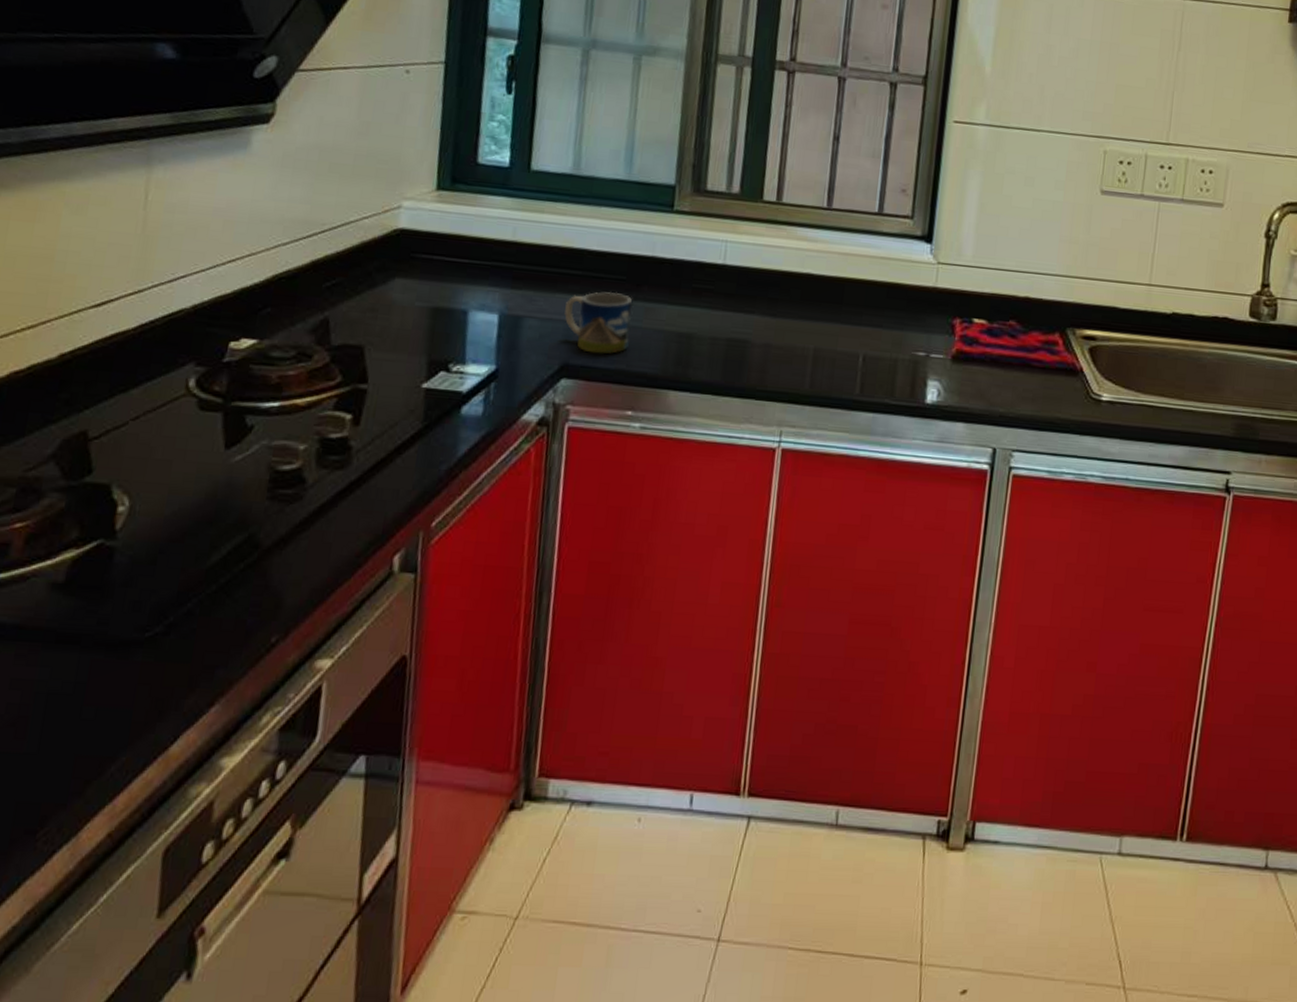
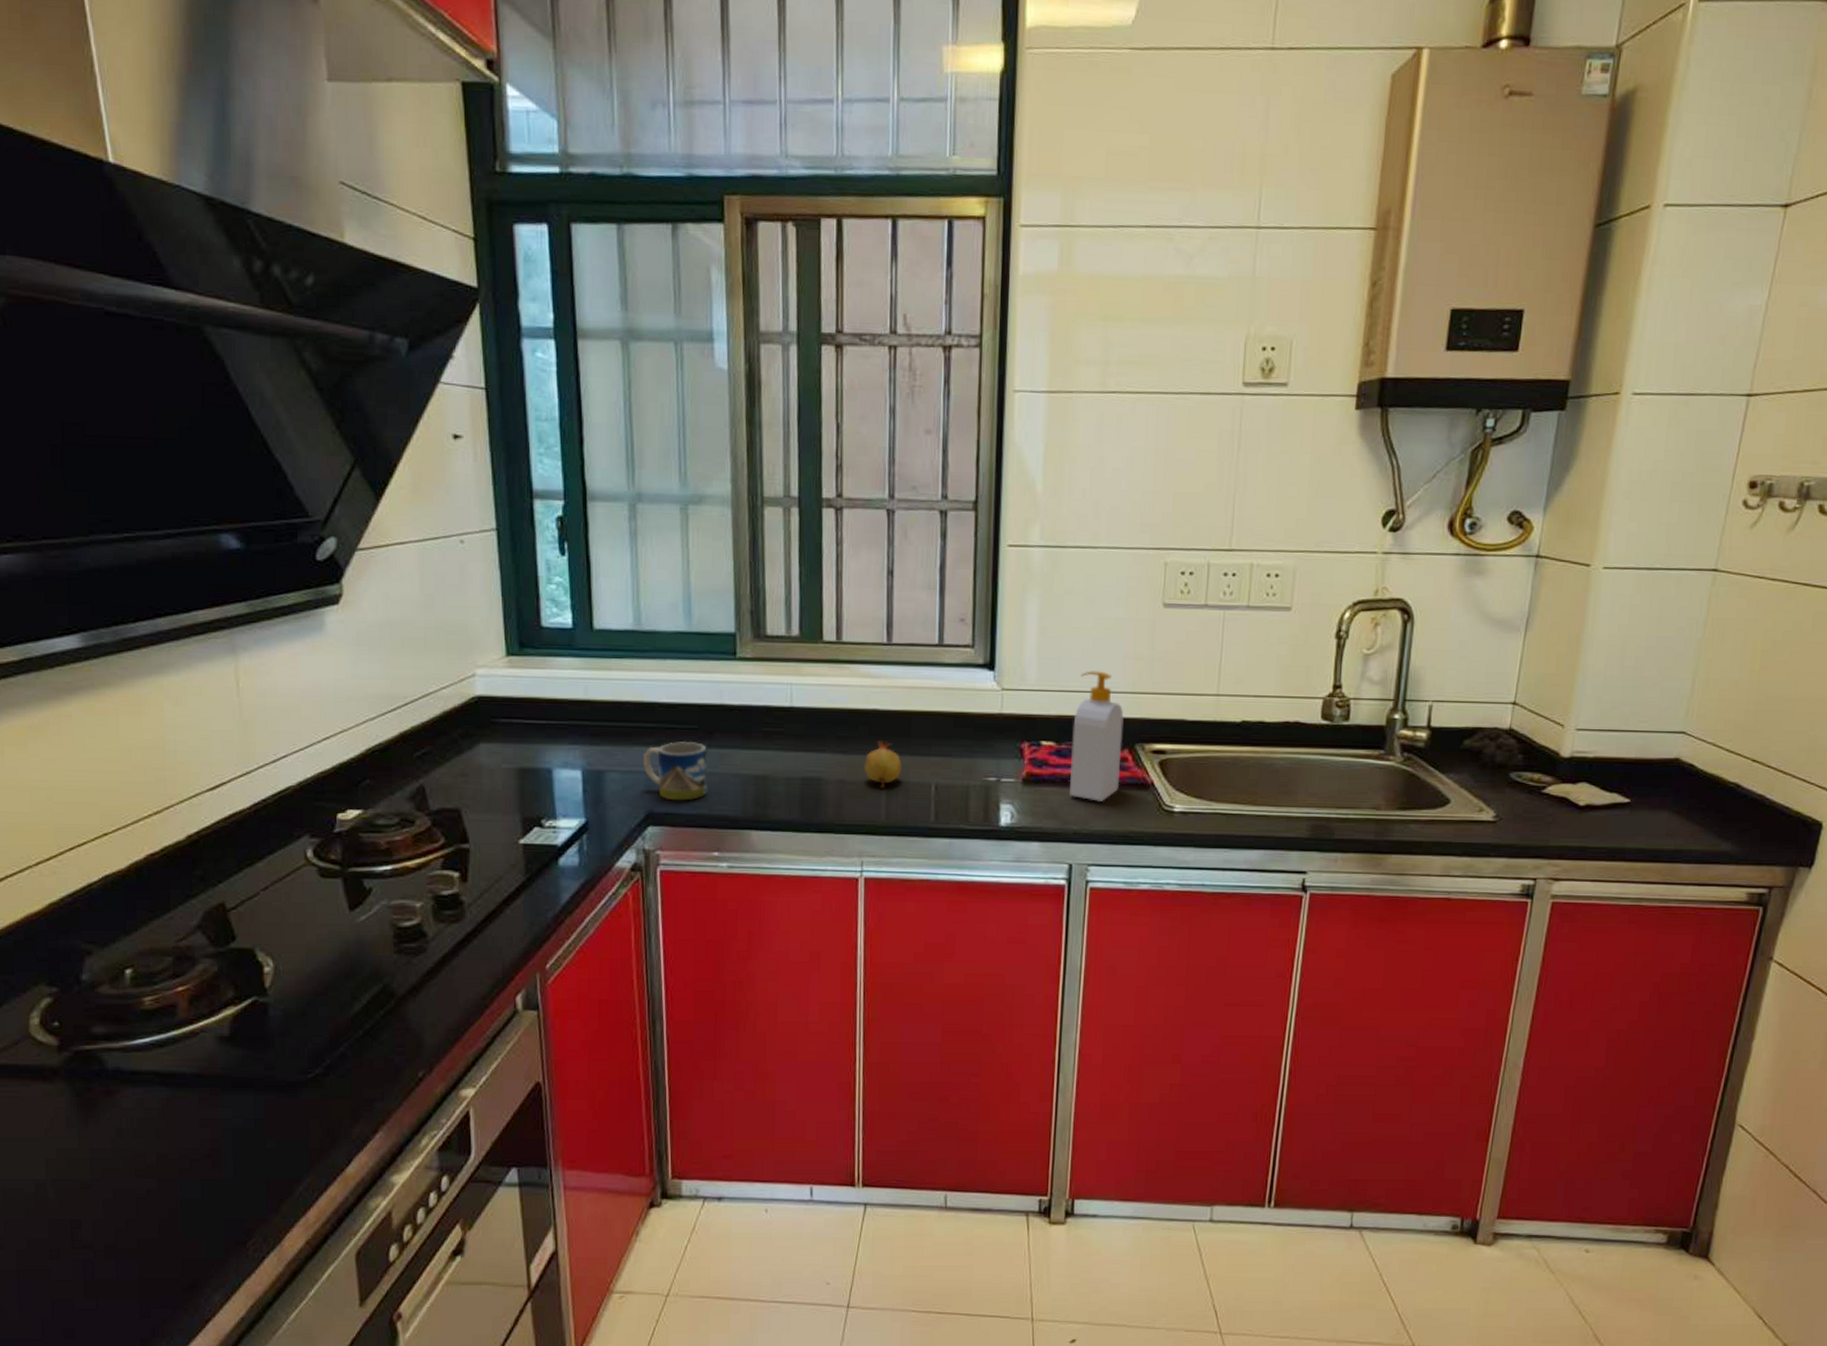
fruit: none [792,306,831,356] -> present [864,740,902,789]
soap bottle: none [998,251,1057,385] -> present [1069,671,1124,802]

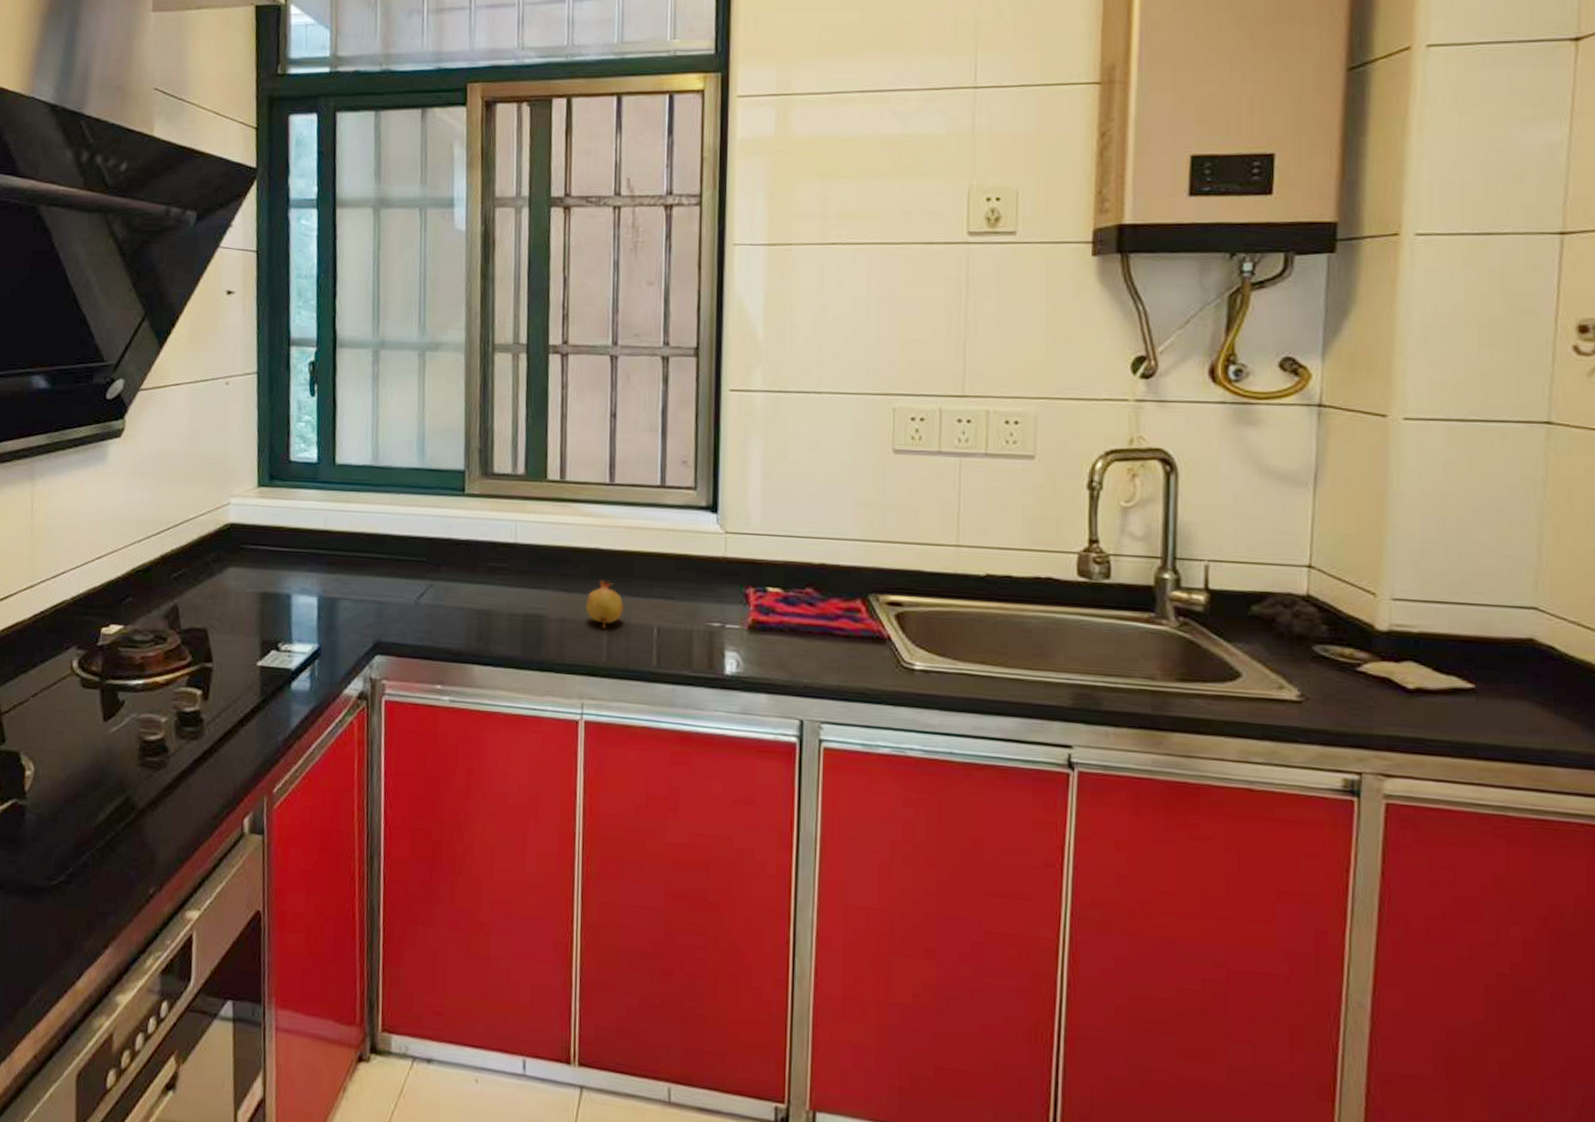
mug: present [644,742,708,801] -> none [374,573,434,632]
soap bottle: present [1069,671,1124,802] -> none [798,516,855,654]

